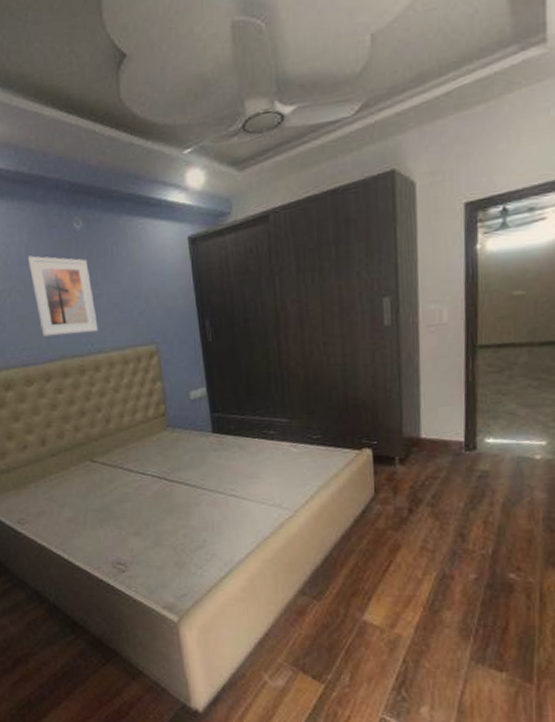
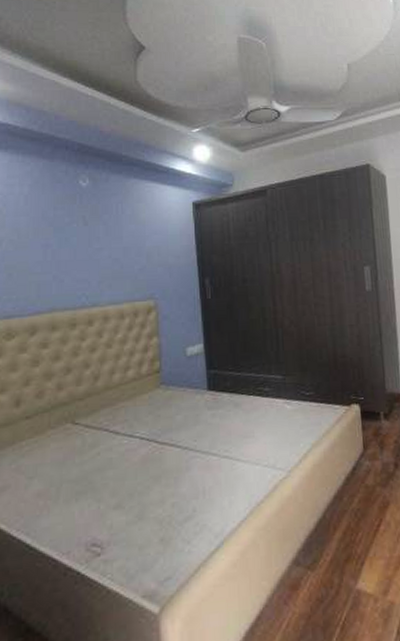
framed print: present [28,255,99,337] -> none [26,207,96,288]

